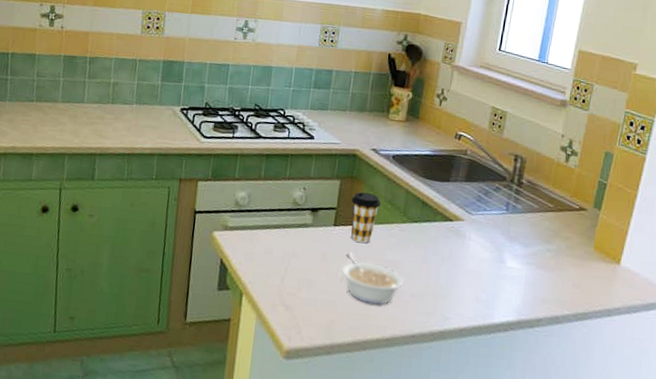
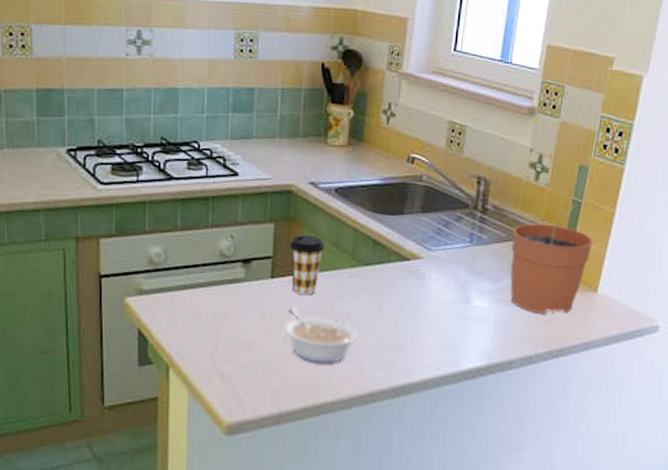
plant pot: none [540,183,617,281] -> present [510,203,593,314]

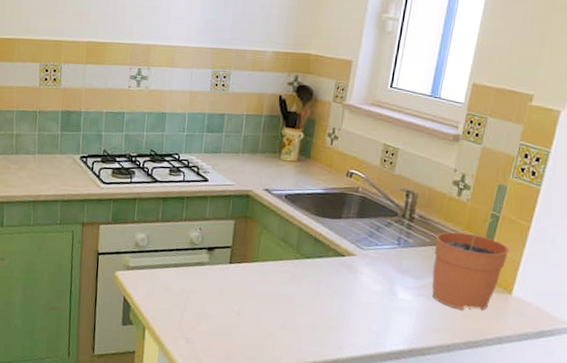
legume: present [284,307,358,364] -> none [238,288,298,337]
coffee cup: present [290,234,324,295] -> none [246,230,274,279]

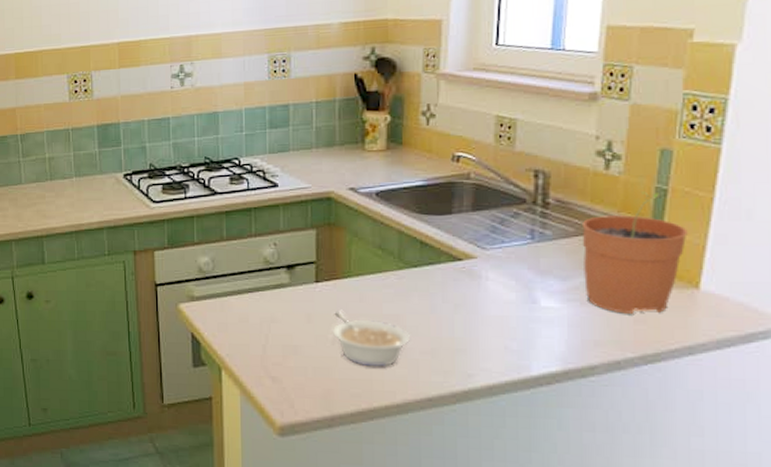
legume: none [238,288,298,337] -> present [332,311,410,367]

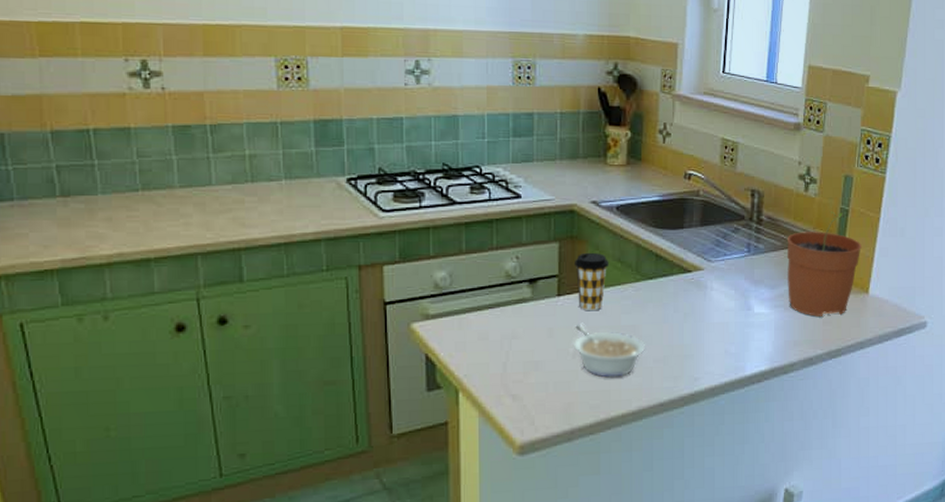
coffee cup: none [333,239,368,299] -> present [575,252,609,311]

